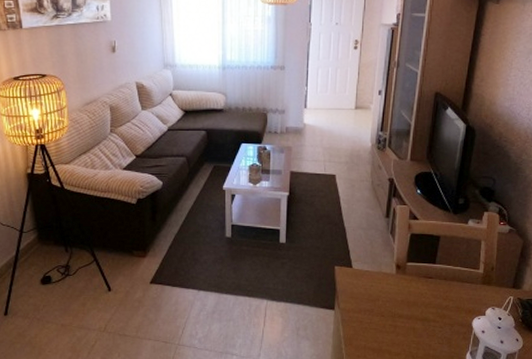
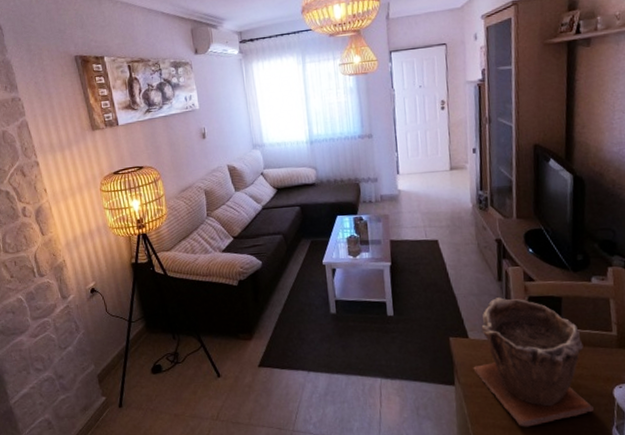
plant pot: none [353,233,454,350] -> present [473,297,594,427]

